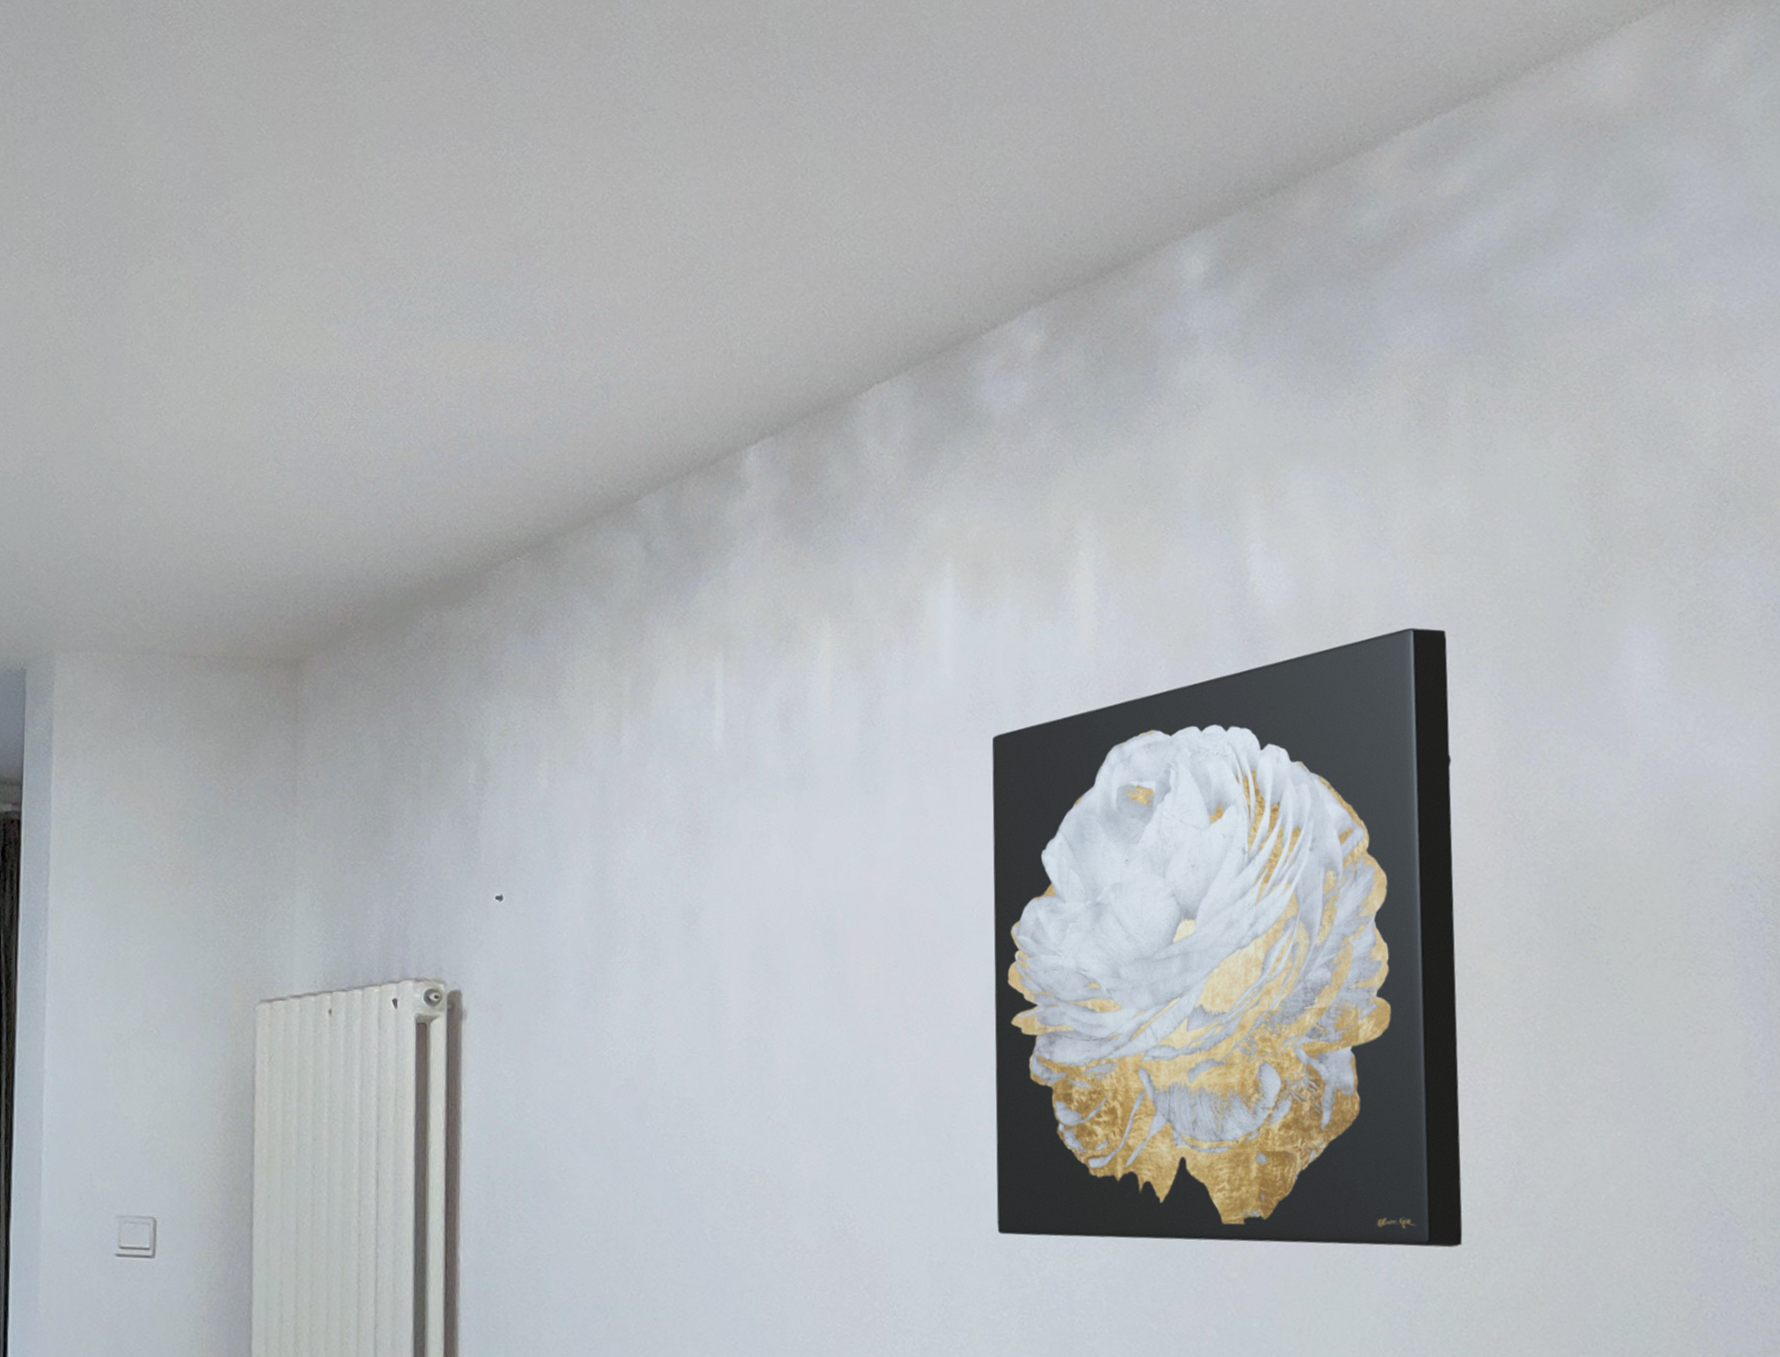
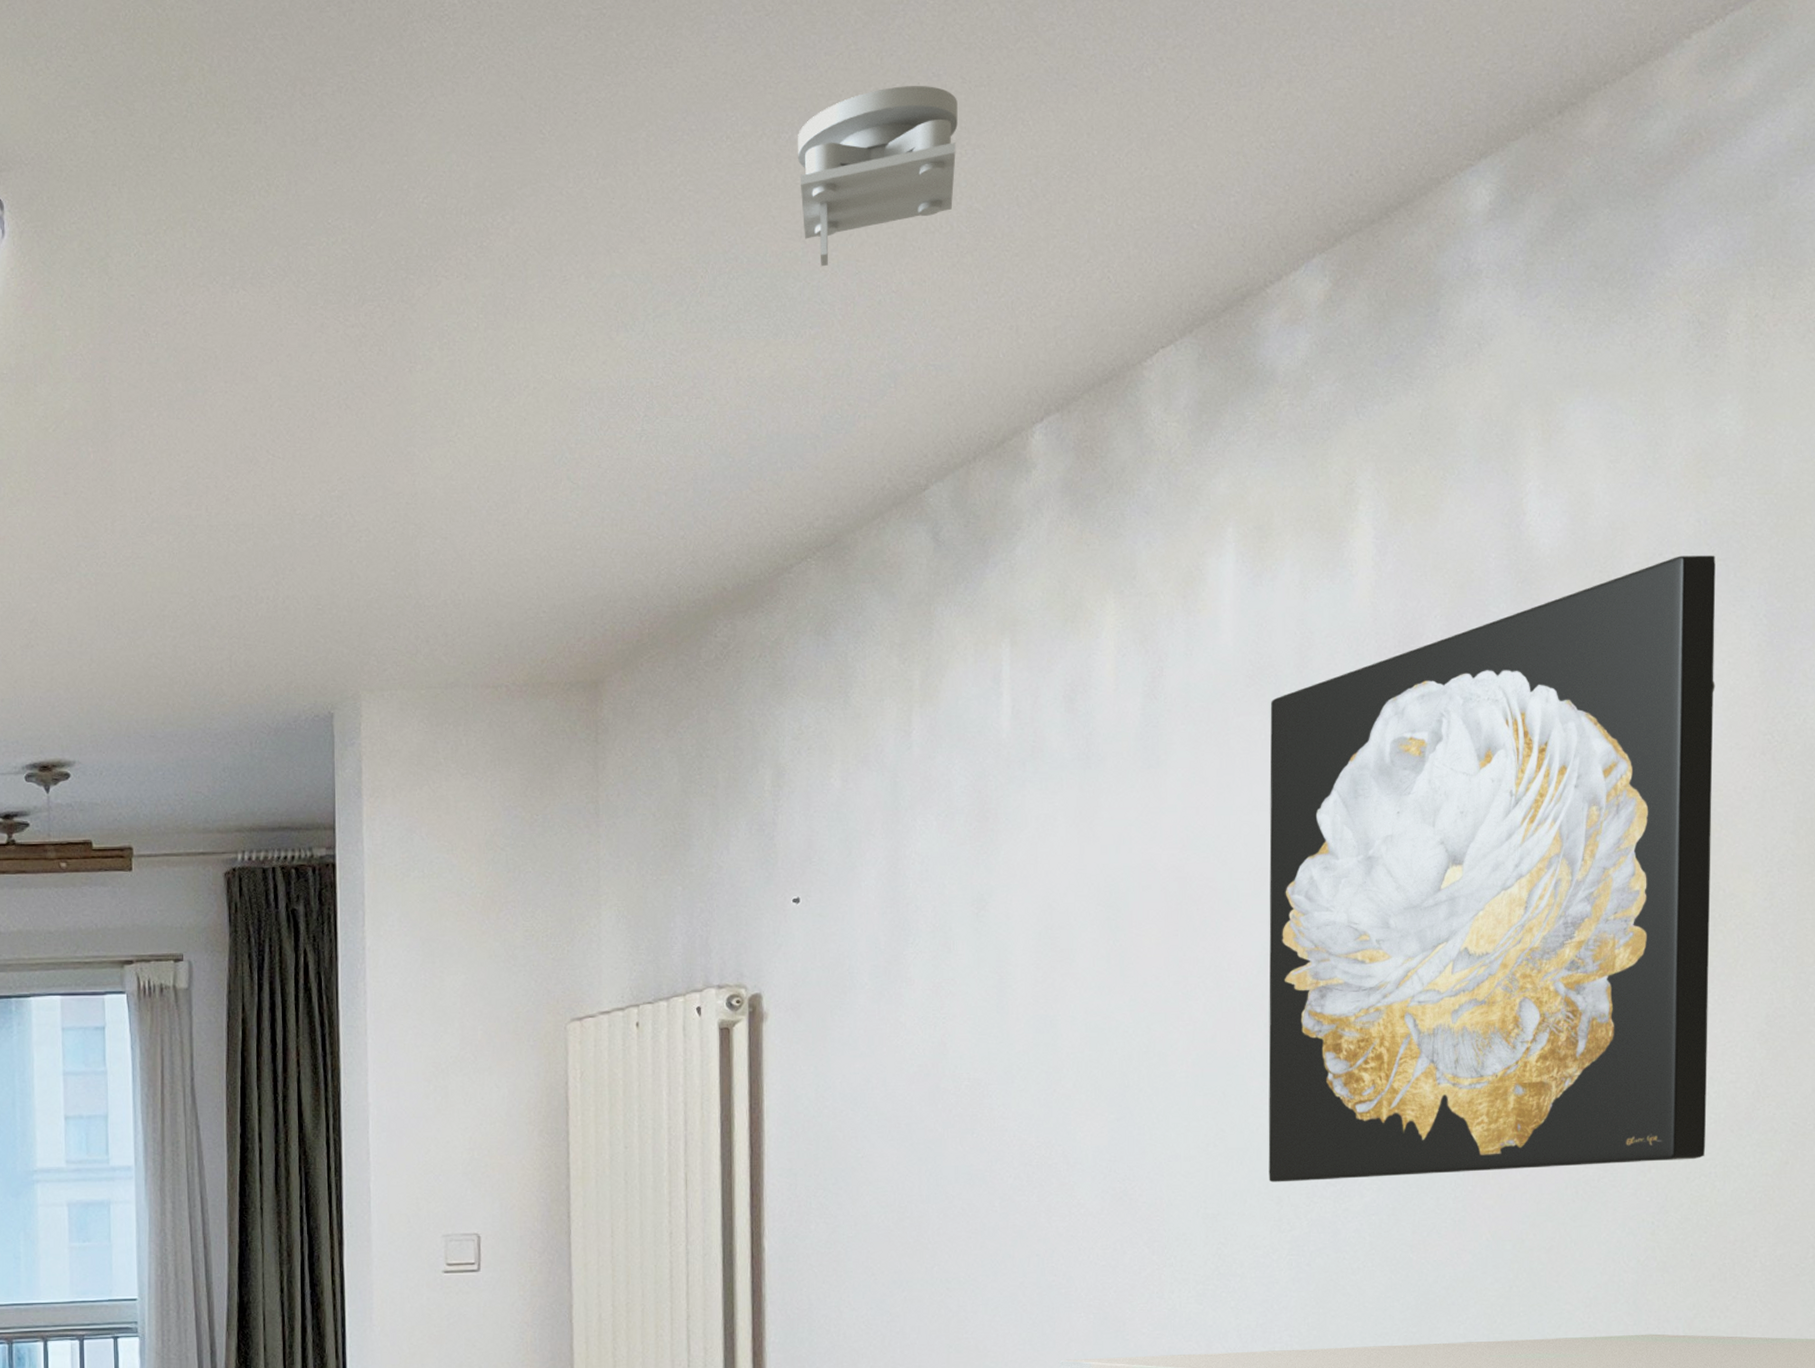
smoke detector: none [513,116,673,279] -> present [798,86,958,267]

